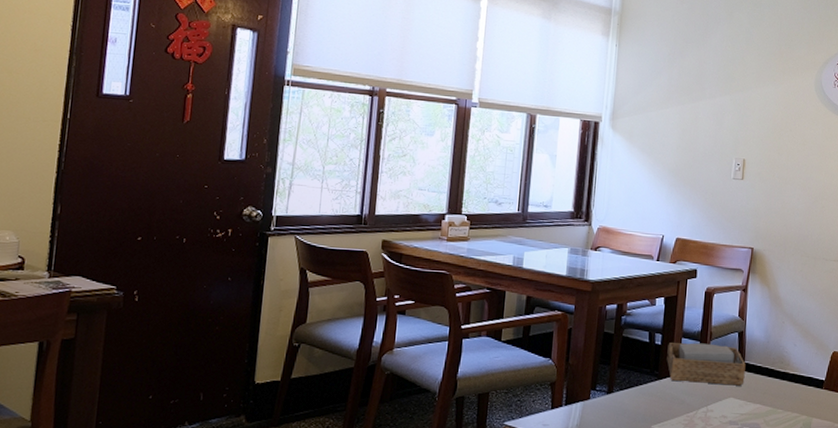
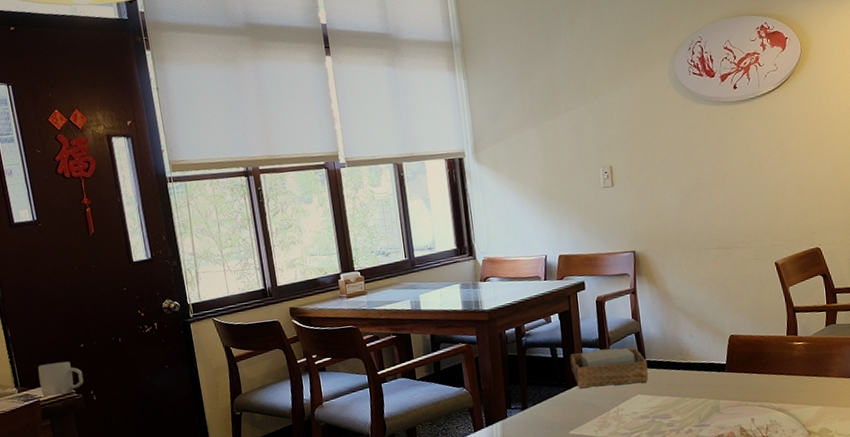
mug: none [76,251,131,289] -> present [38,361,84,397]

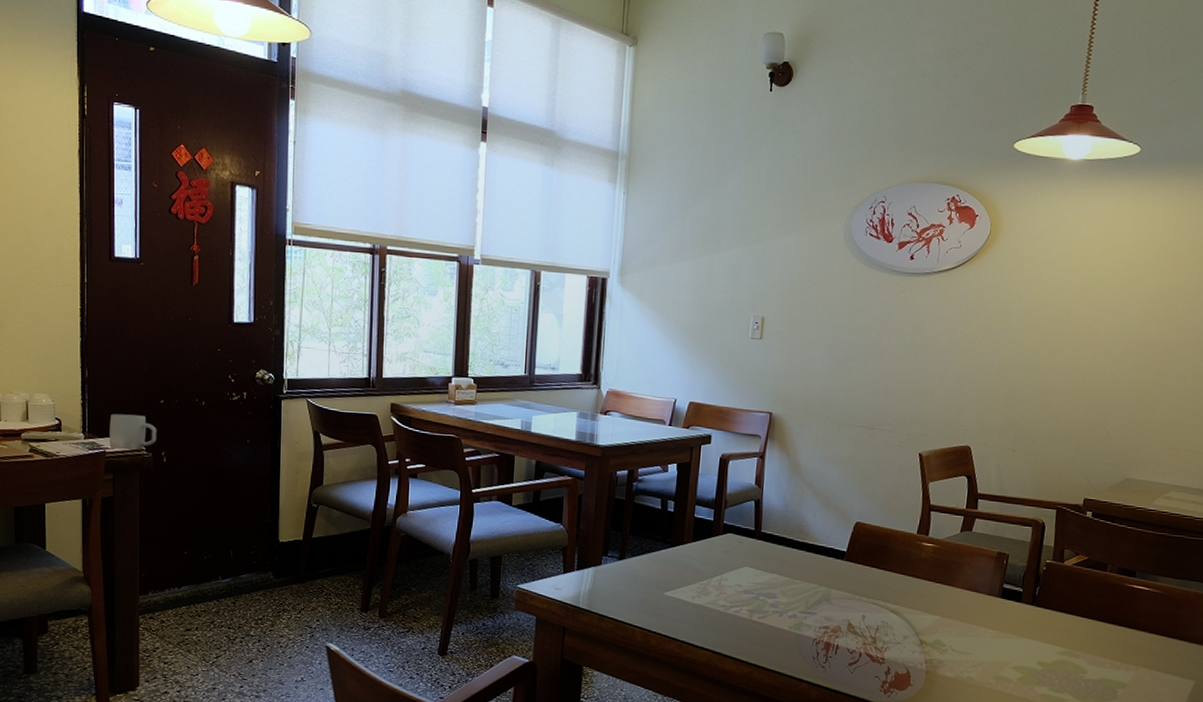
napkin holder: present [570,347,649,389] -> none [679,510,762,555]

